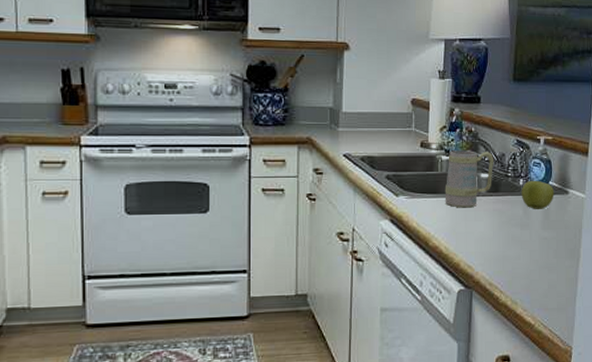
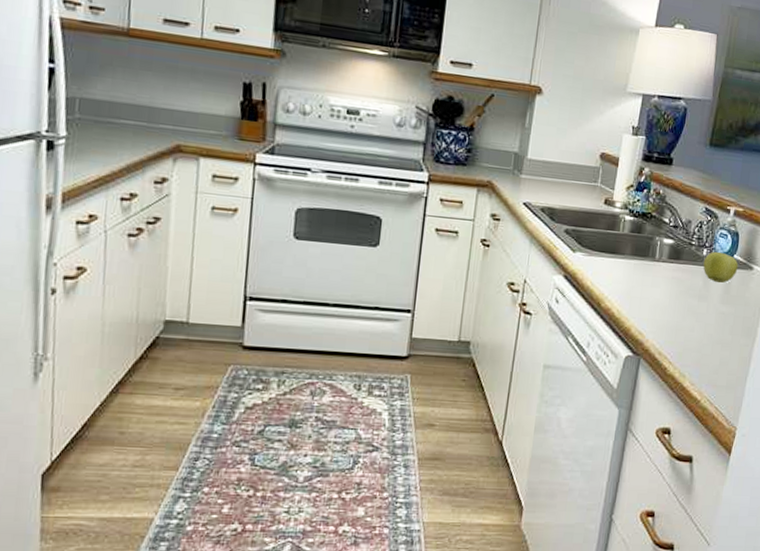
mug: present [444,150,494,208] -> none [623,211,680,273]

